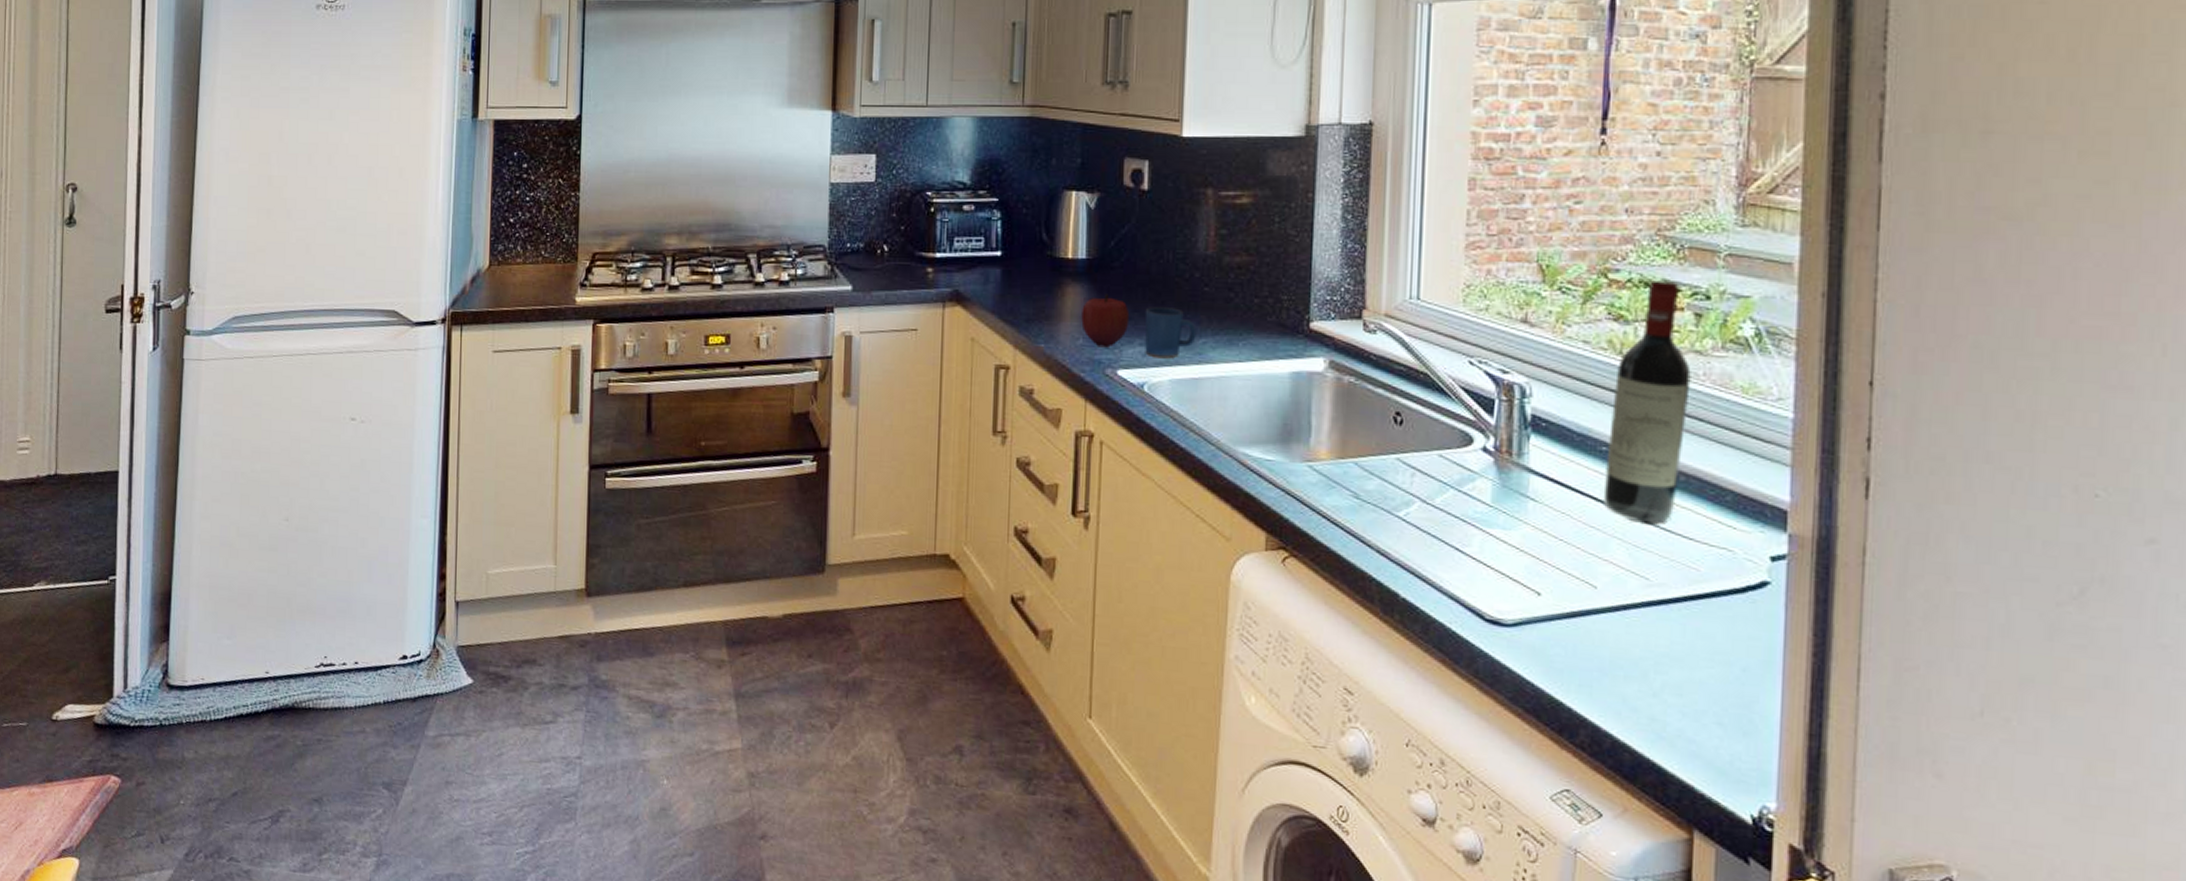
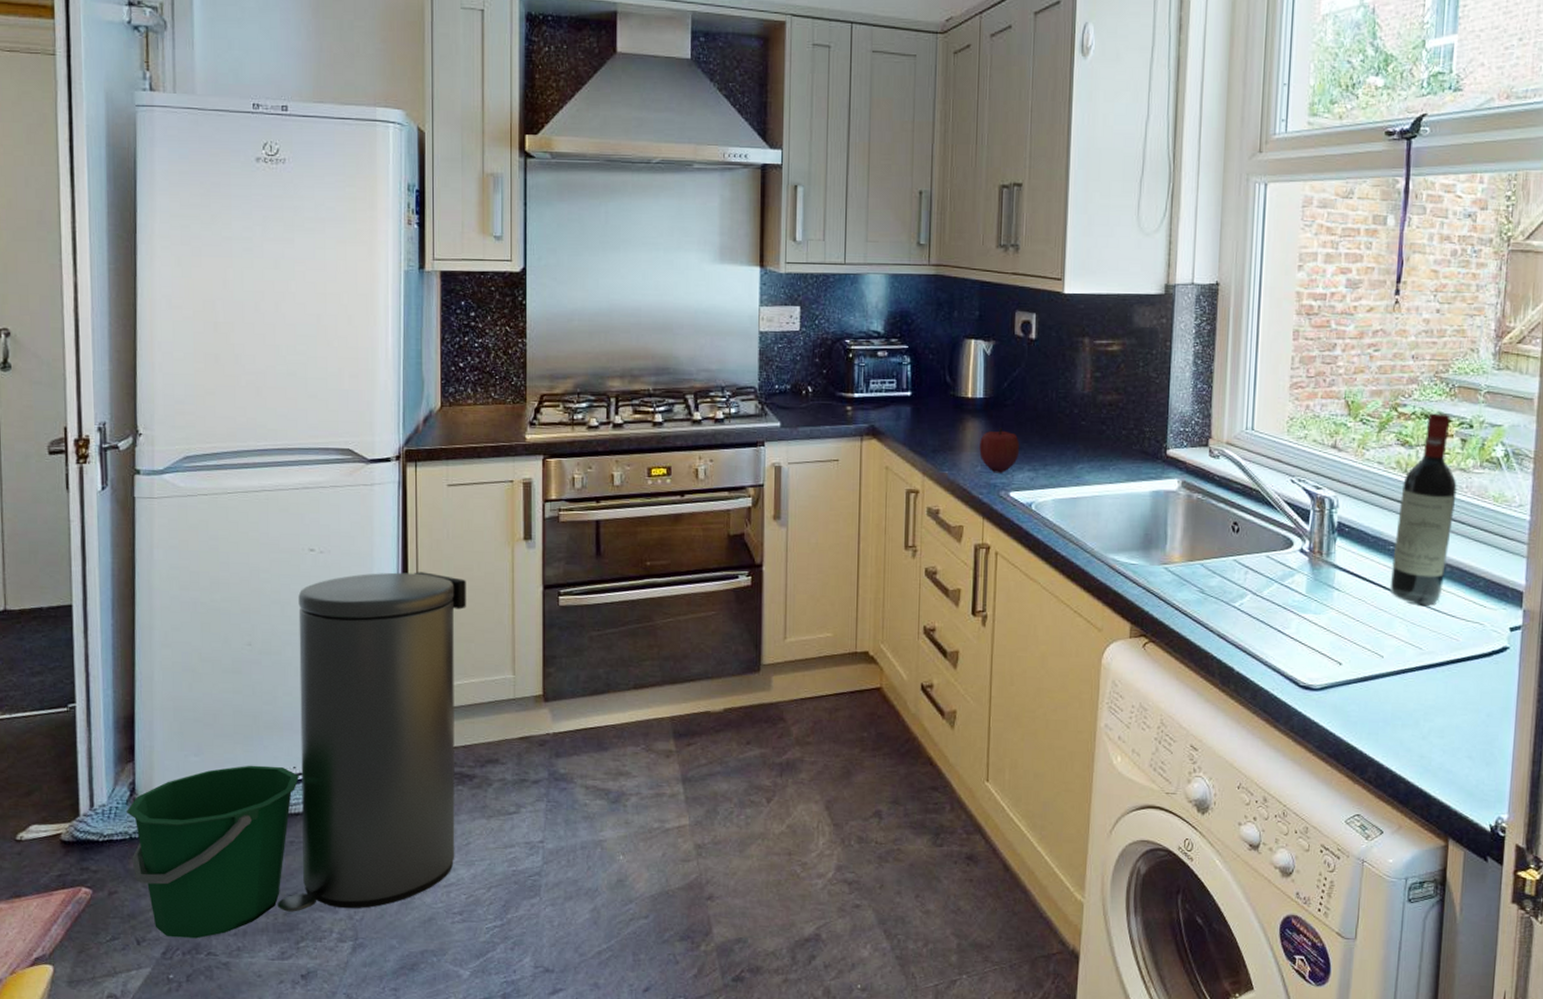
bucket: none [158,651,330,841] -> present [127,765,299,939]
pedal bin: none [302,445,509,821] -> present [278,572,466,912]
mug: present [1144,307,1197,359] -> none [1032,438,1075,482]

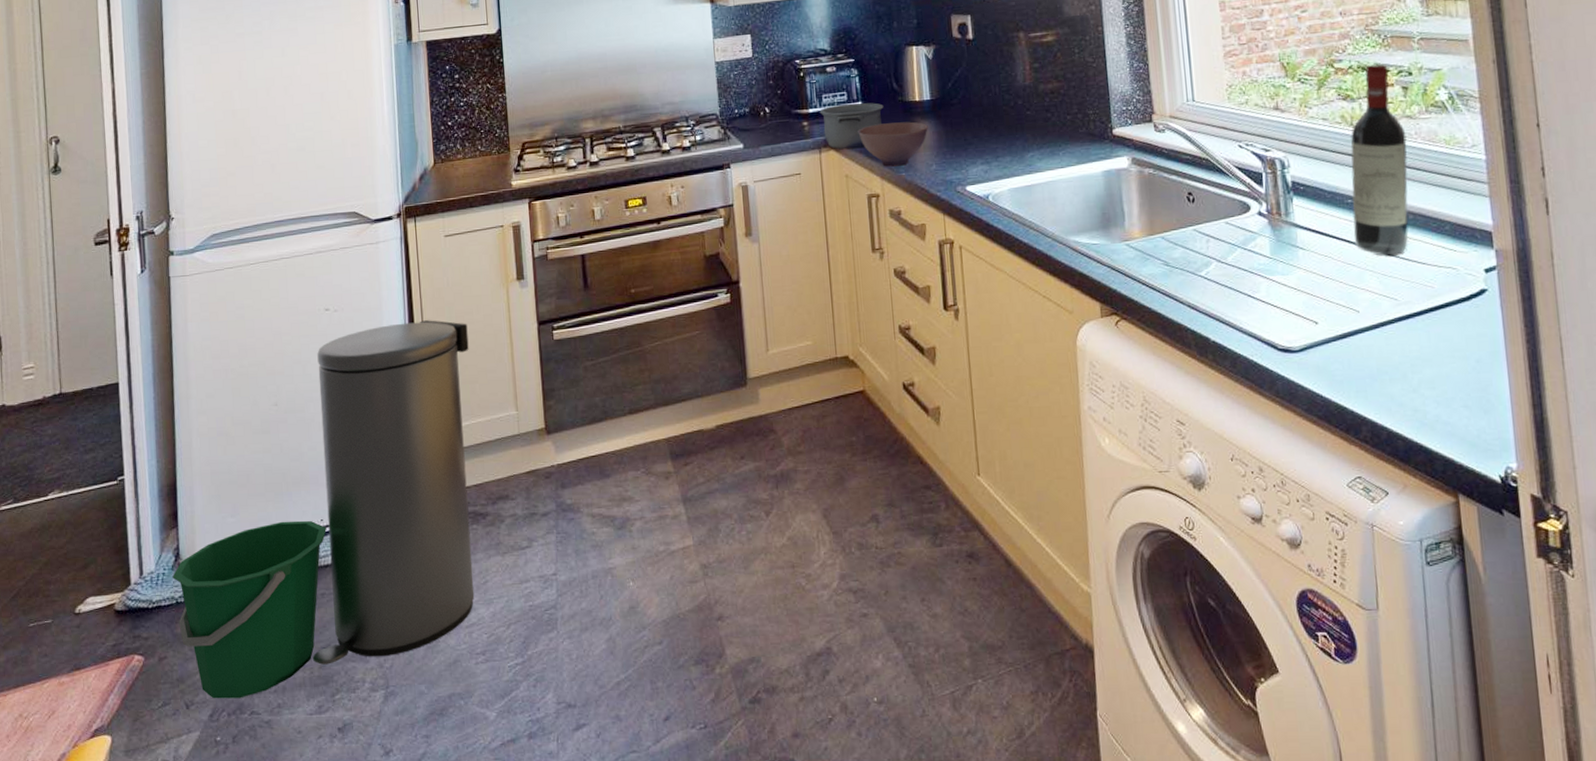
cooking pot: none [865,392,934,441] -> present [819,102,884,150]
bowl: none [904,417,978,464] -> present [858,121,928,167]
fruit: present [979,428,1020,473] -> none [932,126,971,170]

